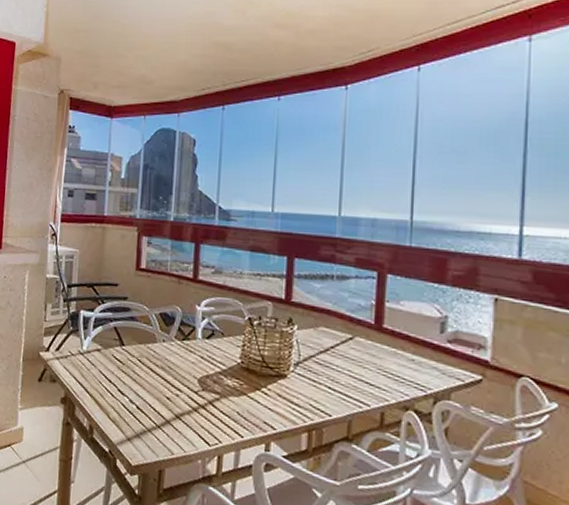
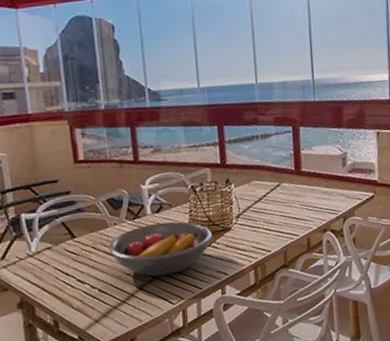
fruit bowl: none [152,349,264,411] -> present [108,221,212,277]

